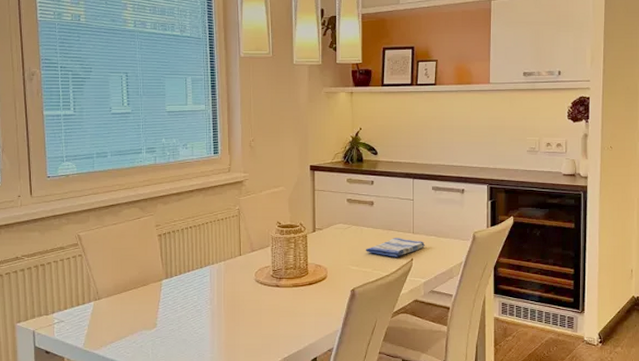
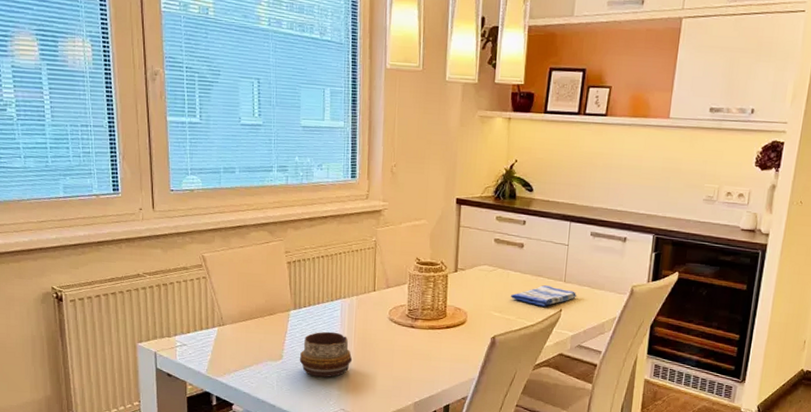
decorative bowl: none [172,297,223,342] -> present [299,331,353,378]

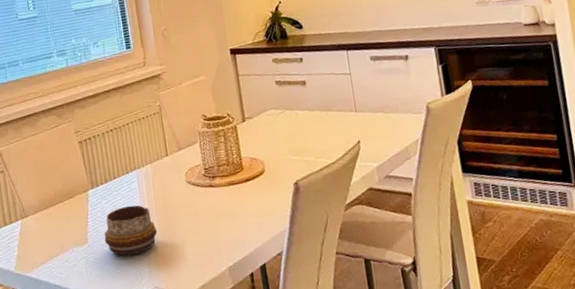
dish towel: present [511,285,577,307] -> none [304,118,373,142]

